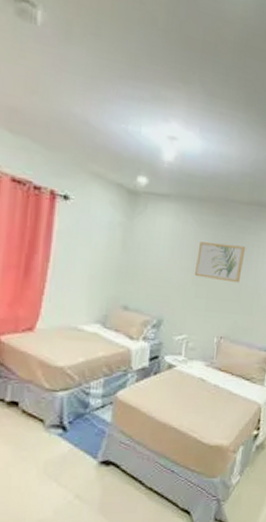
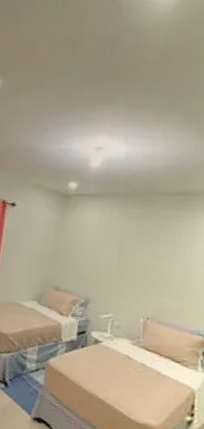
wall art: present [194,242,246,284] -> none [119,231,173,268]

